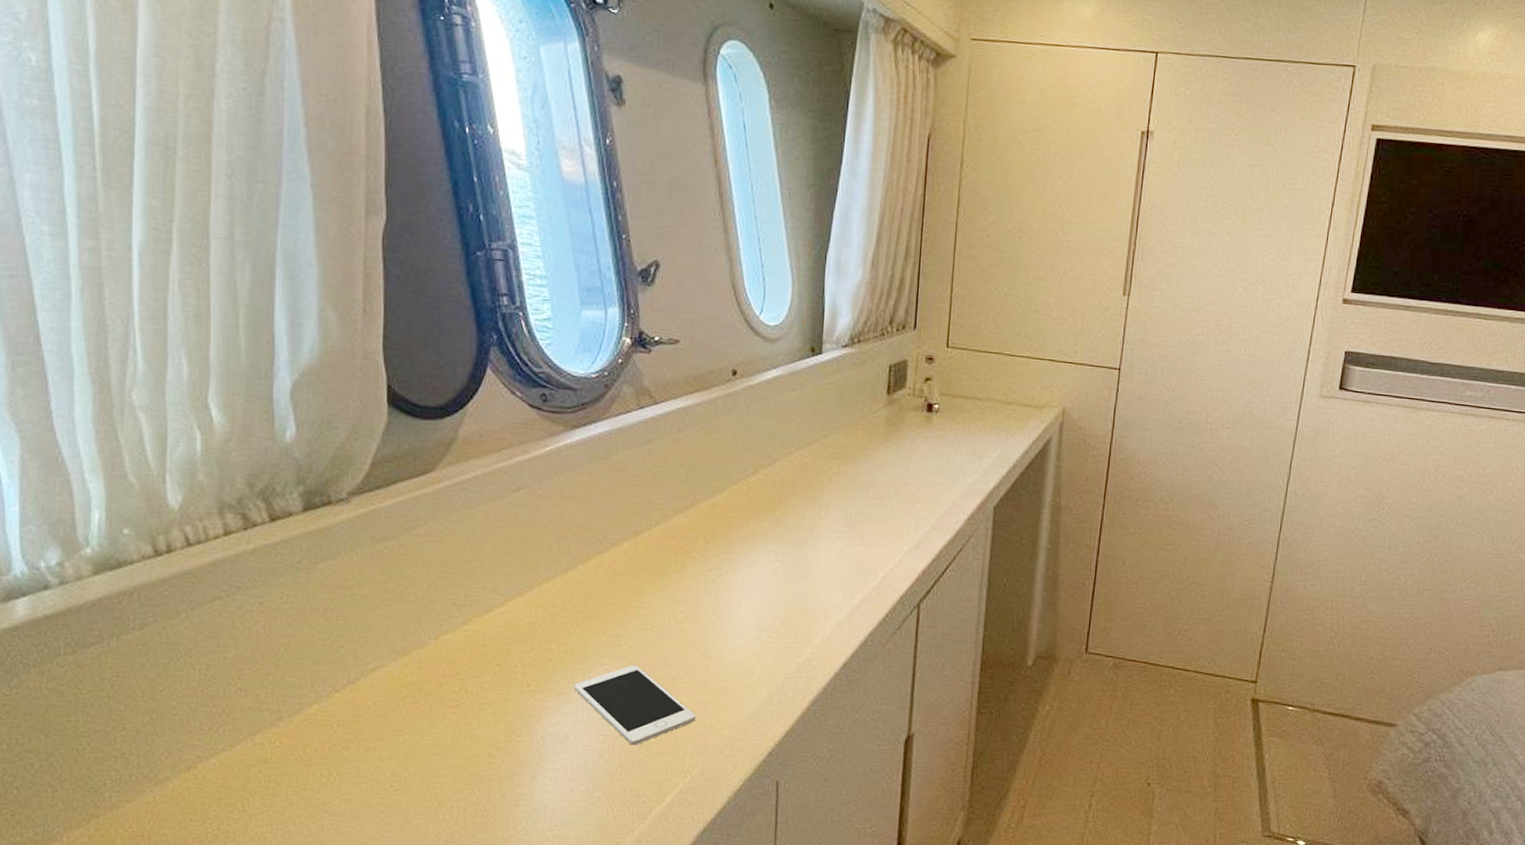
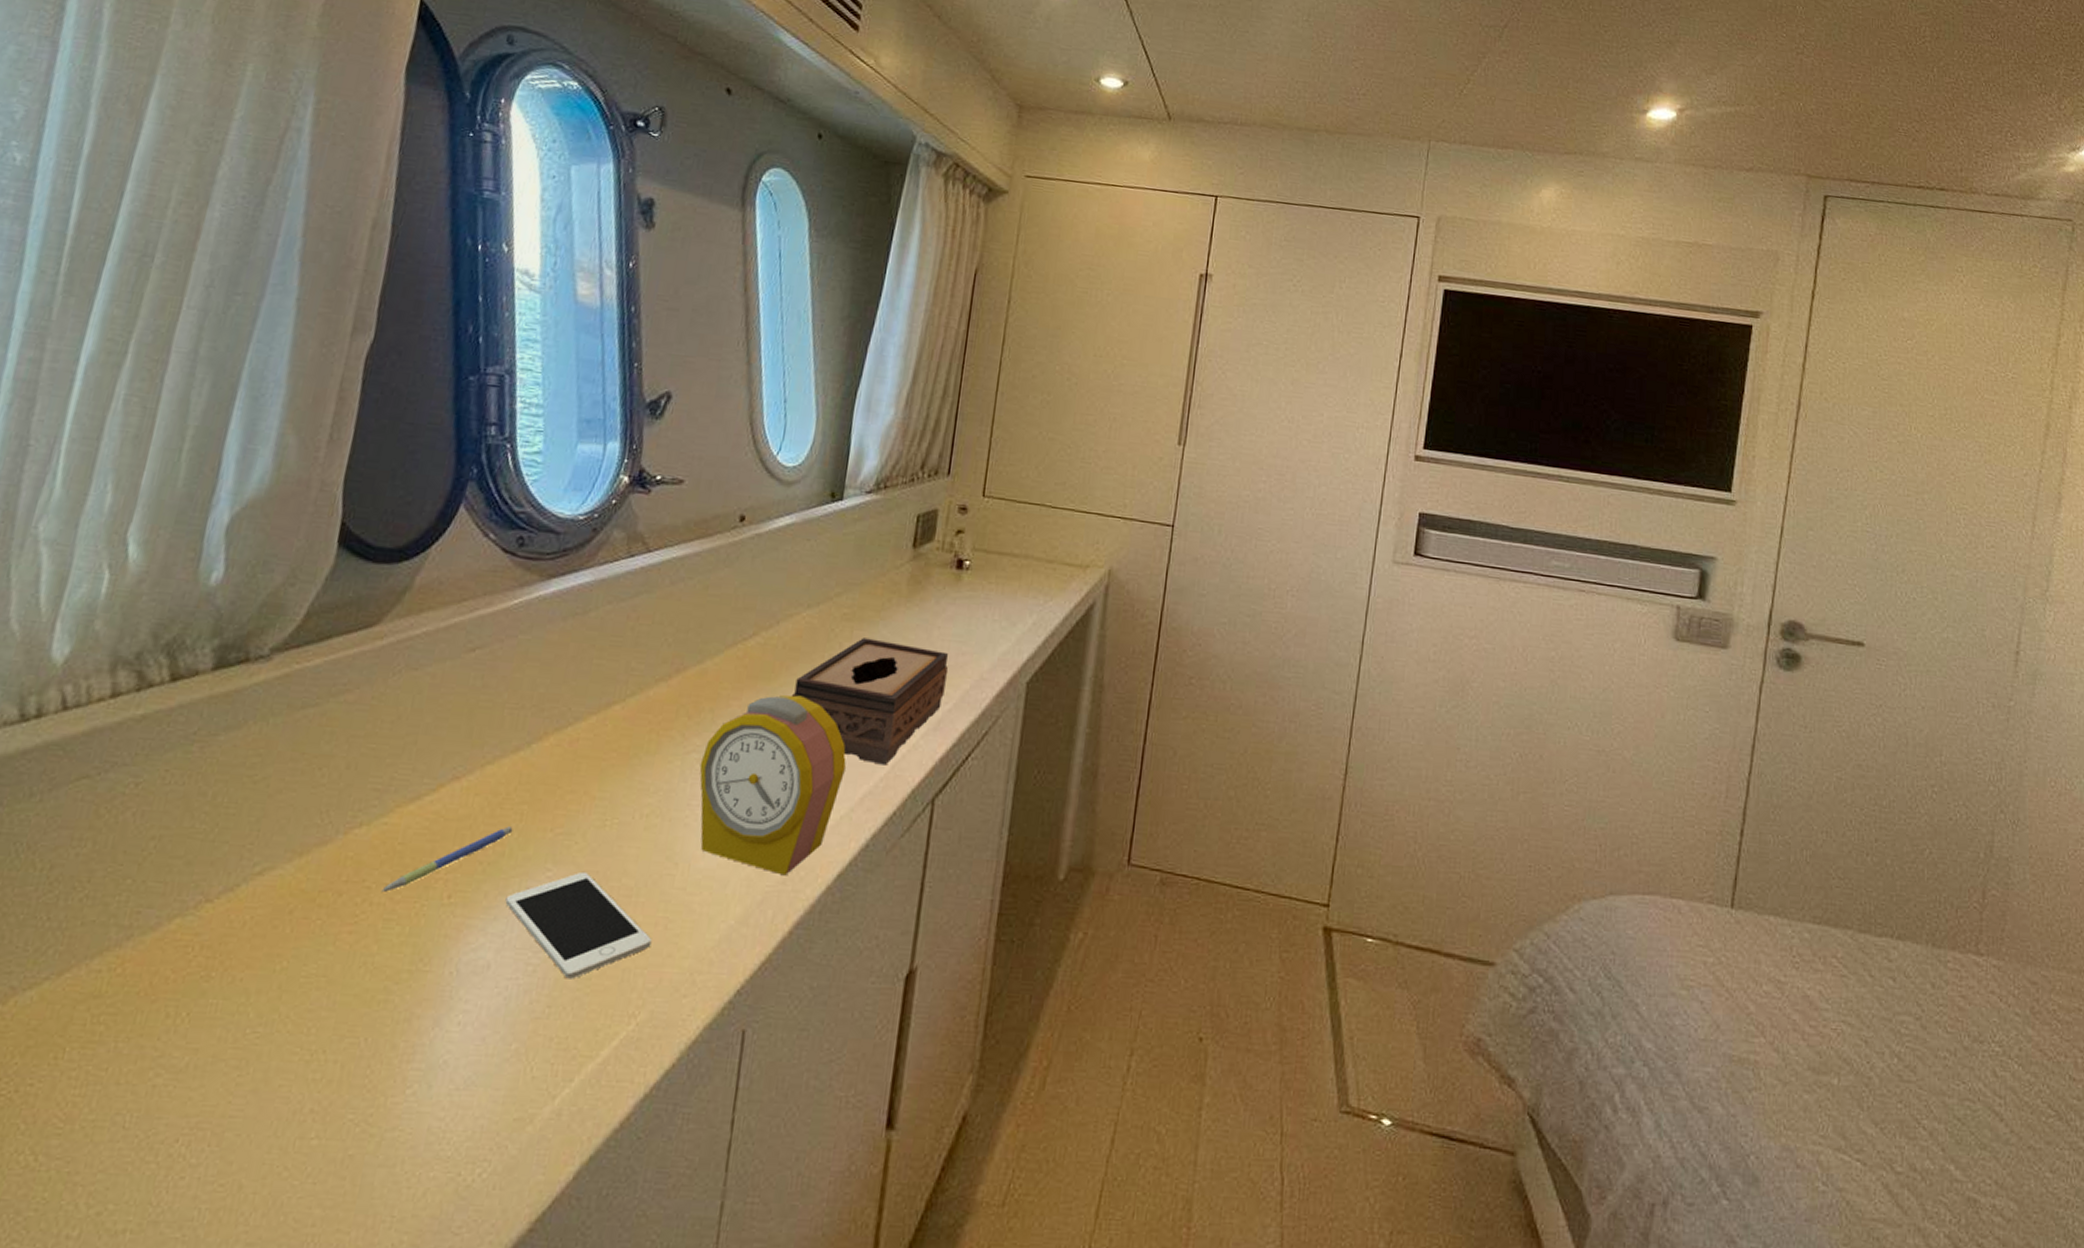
pen: none [473,631,572,682] -> present [381,826,513,892]
alarm clock: none [720,521,843,666] -> present [699,695,846,876]
tissue box: none [792,473,925,577] -> present [792,638,949,765]

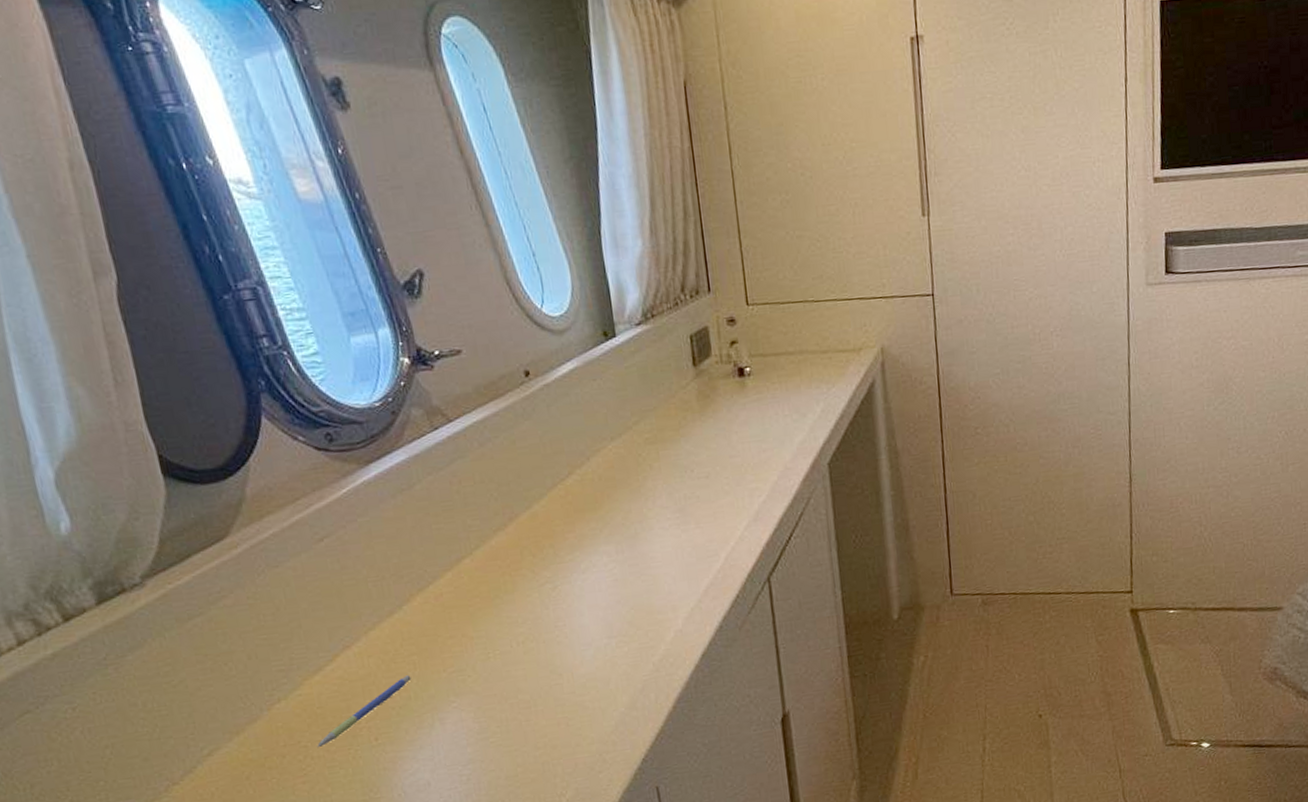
cell phone: present [505,871,652,979] -> none [424,696,560,780]
alarm clock: present [699,695,846,876] -> none [555,517,685,665]
tissue box: present [792,638,949,765] -> none [619,452,756,560]

